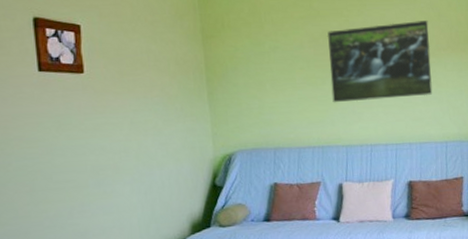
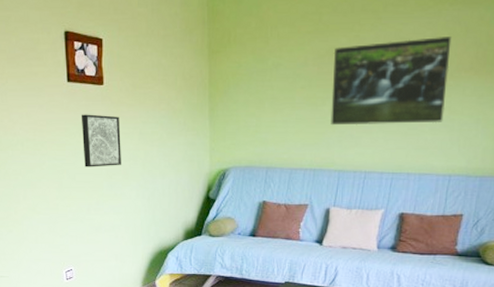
wall art: none [57,105,110,165] -> present [81,114,121,167]

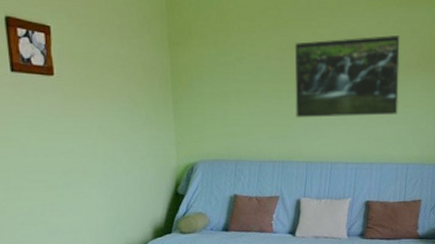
wall art: present [81,114,121,167] -> none [28,107,79,165]

